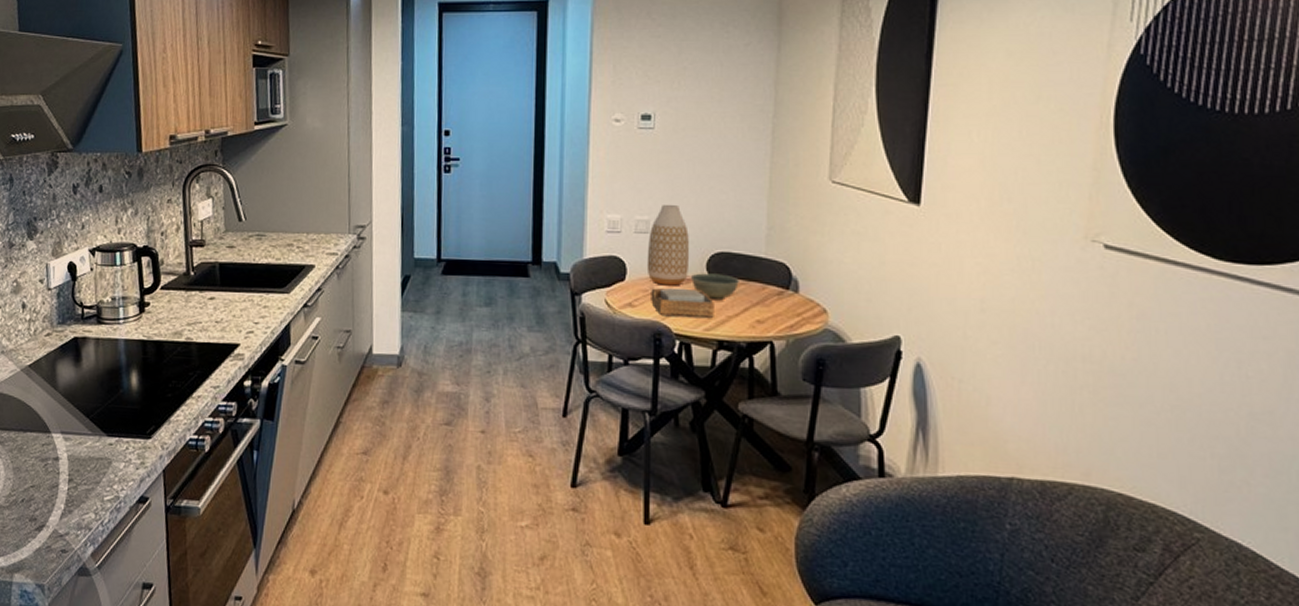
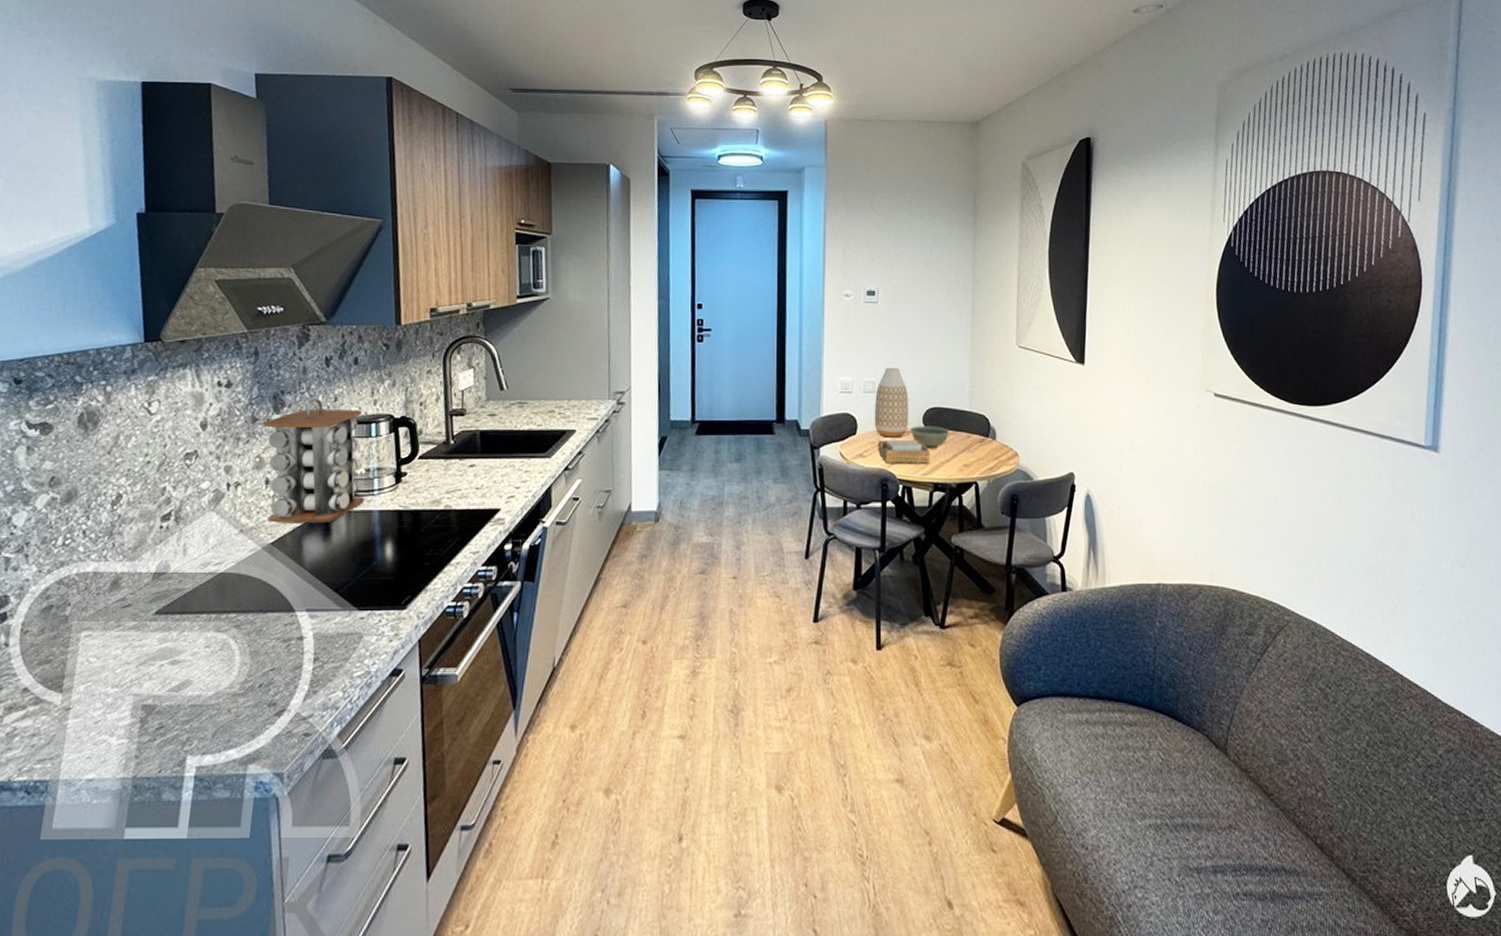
spice rack: none [19,225,111,349] -> present [263,398,364,524]

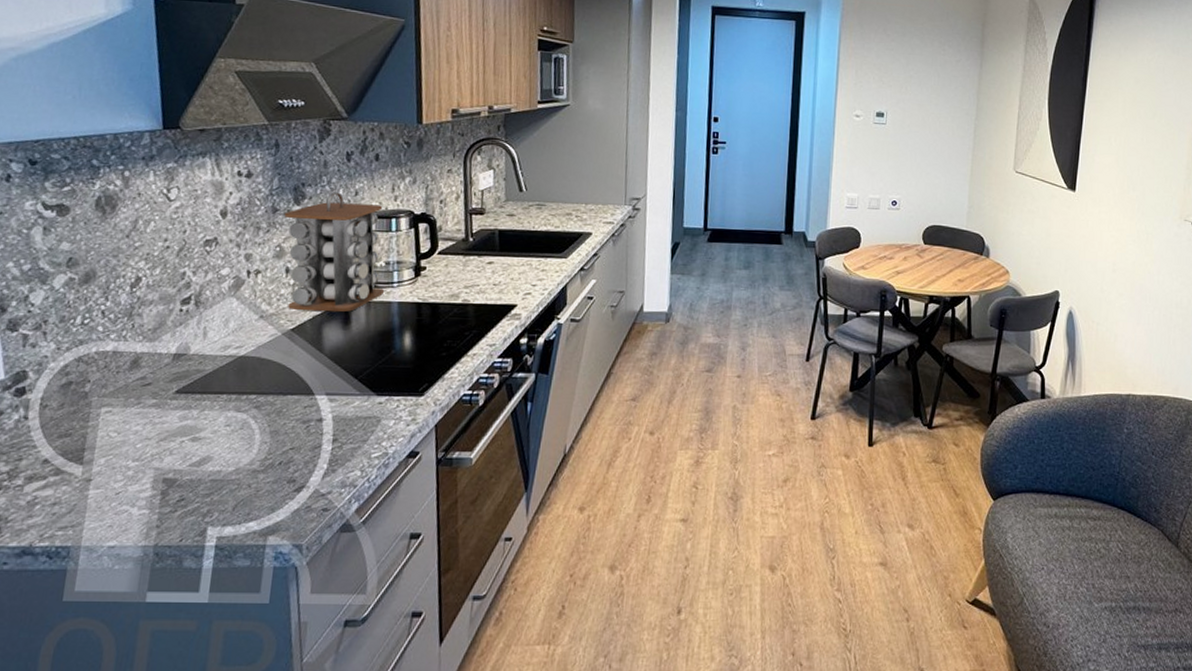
vase: present [874,367,908,438] -> none [876,186,910,252]
napkin holder: present [878,439,930,464] -> none [879,253,927,278]
bowl: present [911,426,949,449] -> none [911,242,946,264]

